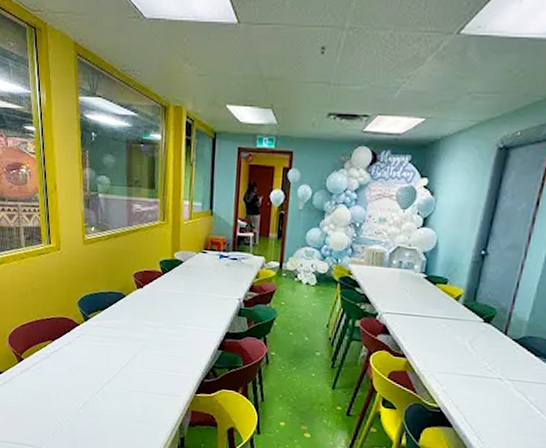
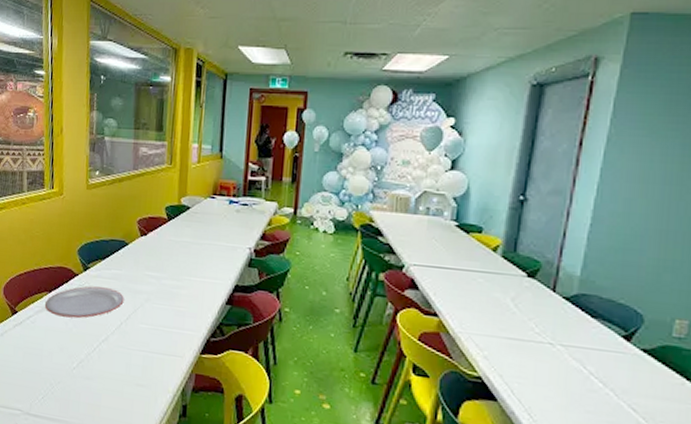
plate: none [49,334,124,364] -> present [44,286,124,318]

